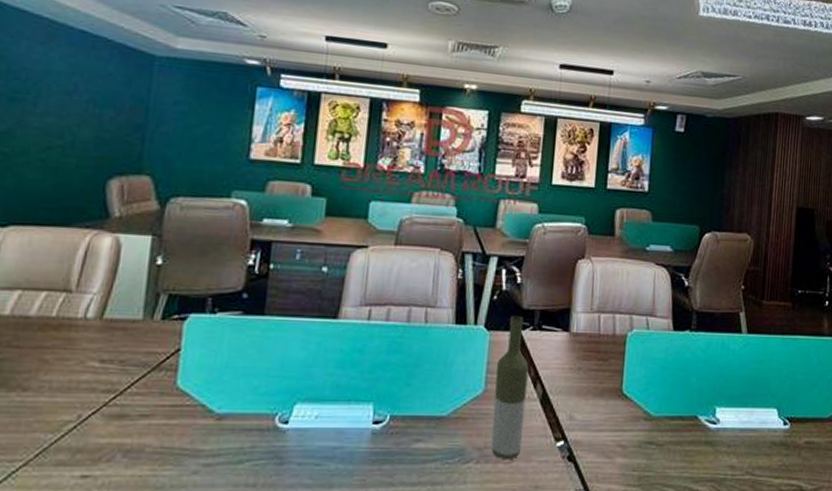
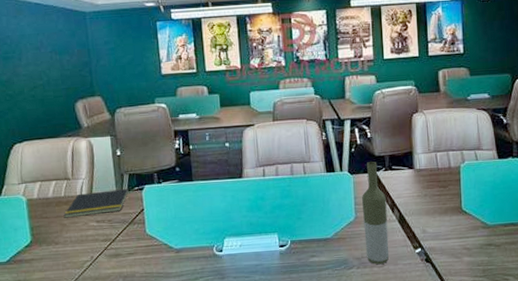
notepad: none [47,314,165,351] -> present [63,188,130,218]

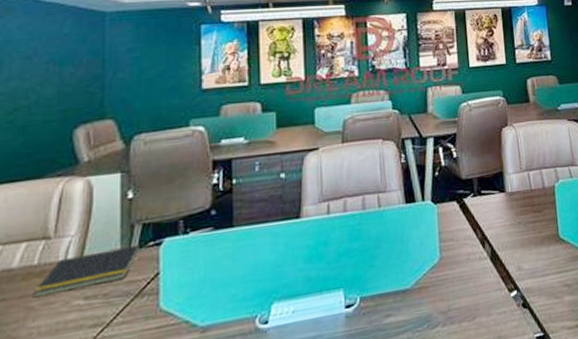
bottle: present [361,161,389,264] -> none [447,186,481,318]

